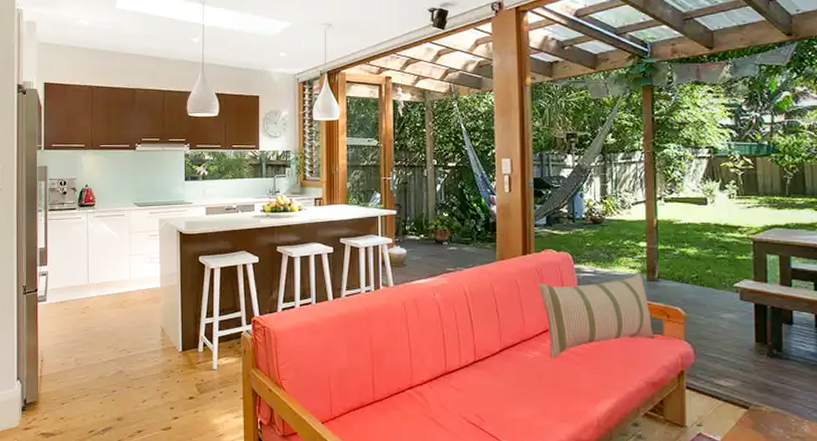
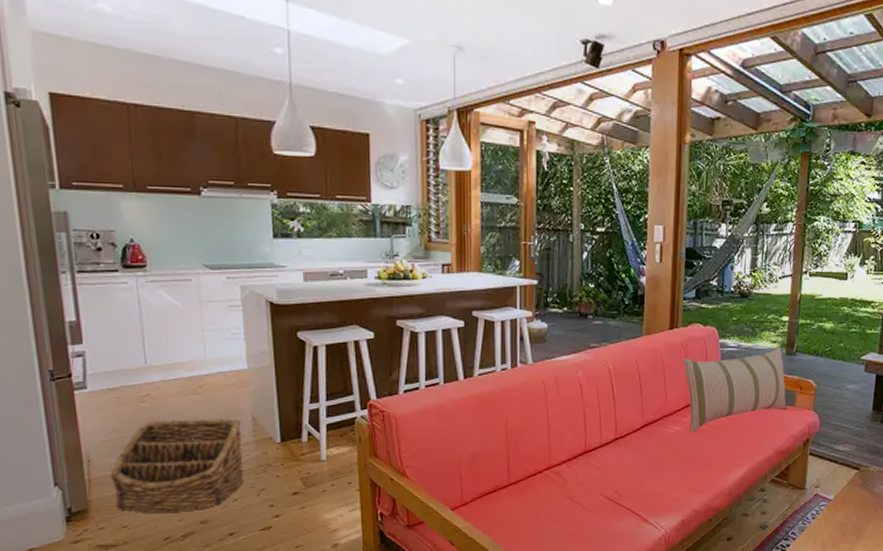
basket: none [55,328,152,409] -> present [110,419,245,514]

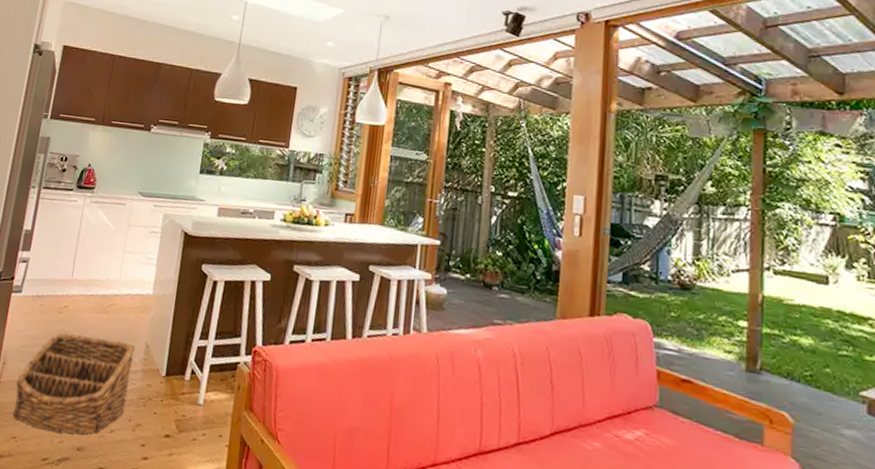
pillow: present [684,346,787,433] -> none [607,355,752,455]

